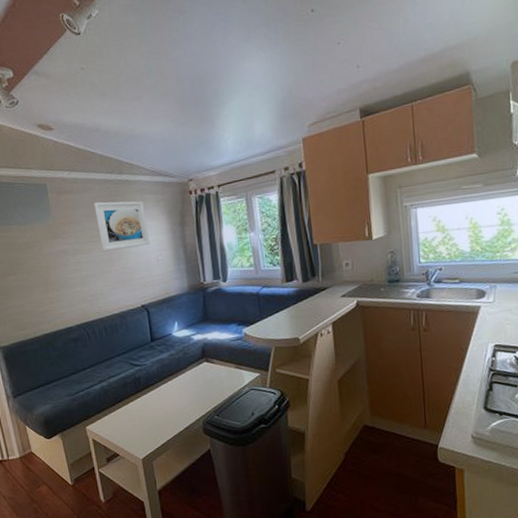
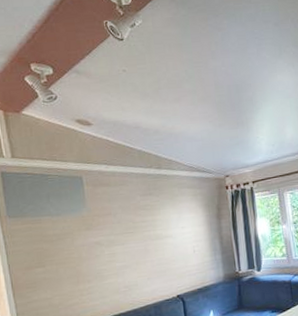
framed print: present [94,201,150,252] -> none [131,194,187,243]

